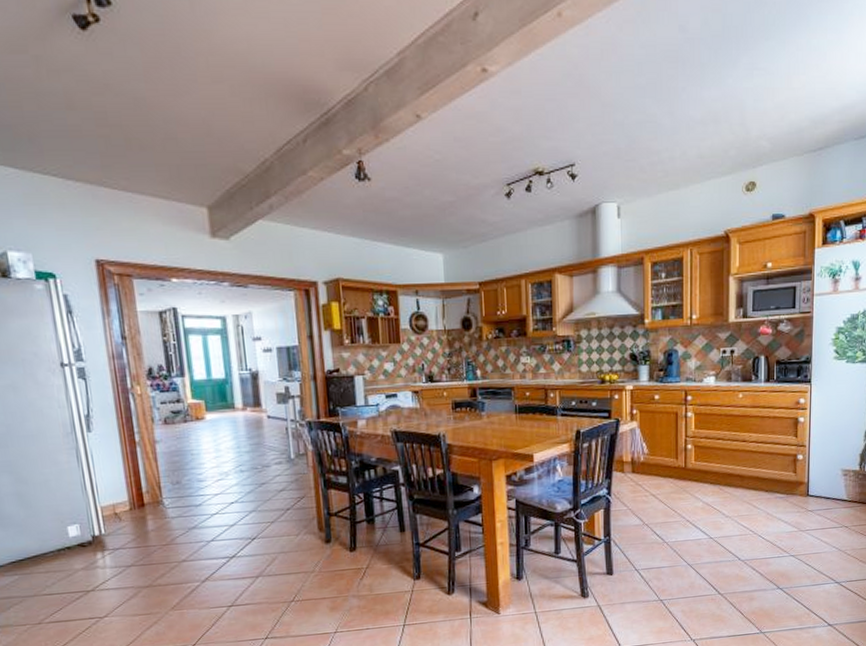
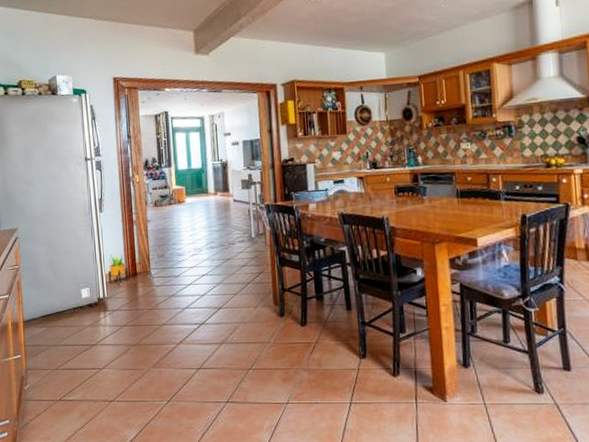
potted plant: none [104,482,133,518] -> present [108,253,128,283]

